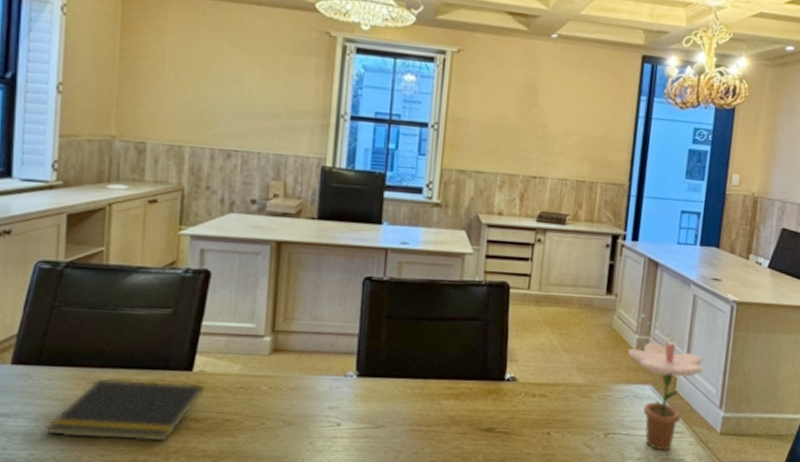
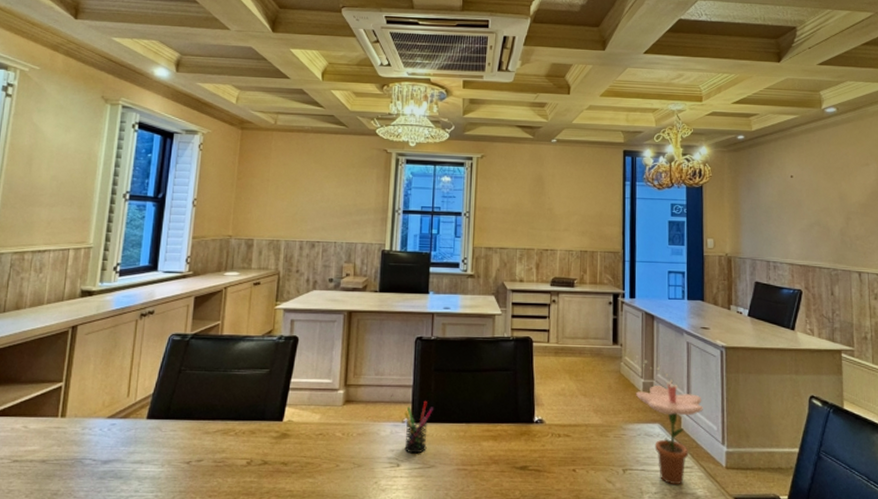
notepad: present [45,378,205,442] -> none [169,428,292,483]
pen holder: none [346,353,384,412] -> present [404,401,433,454]

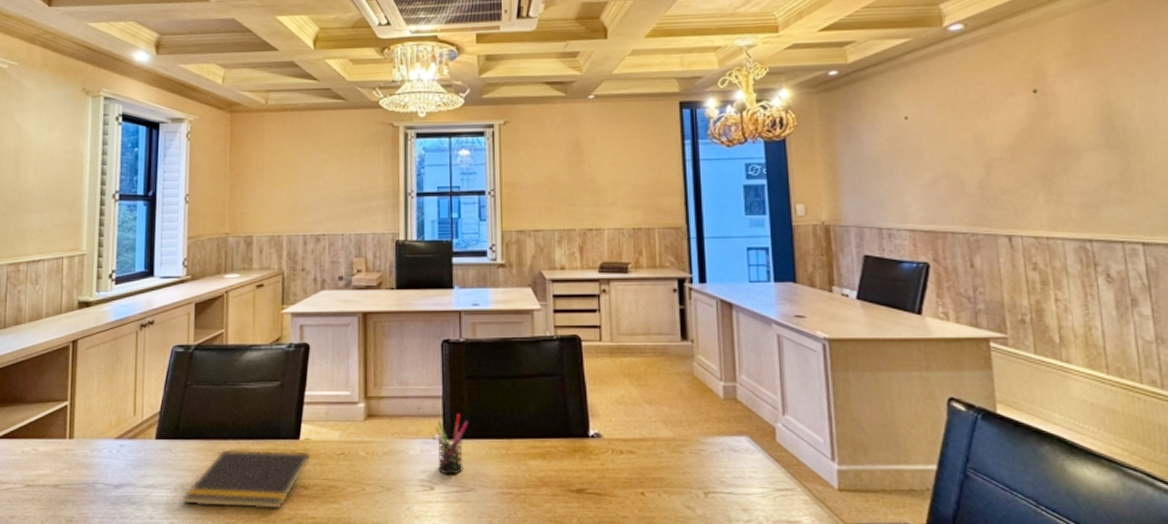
notepad: none [169,428,292,483] -> present [183,449,311,509]
flower: present [627,349,703,485] -> none [700,346,804,512]

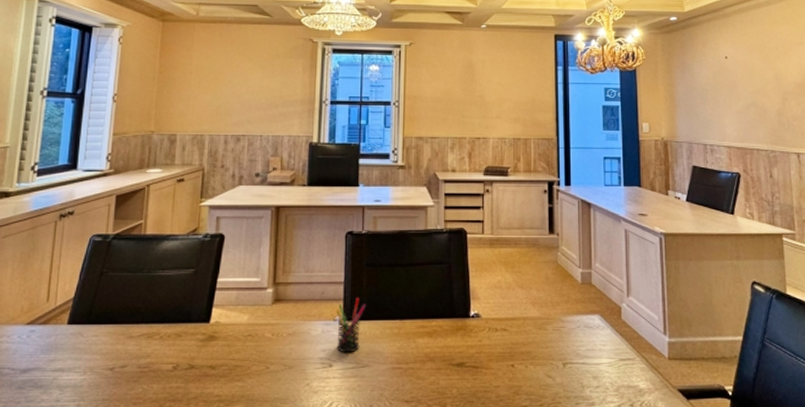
notepad: present [183,449,311,509] -> none [91,332,219,389]

